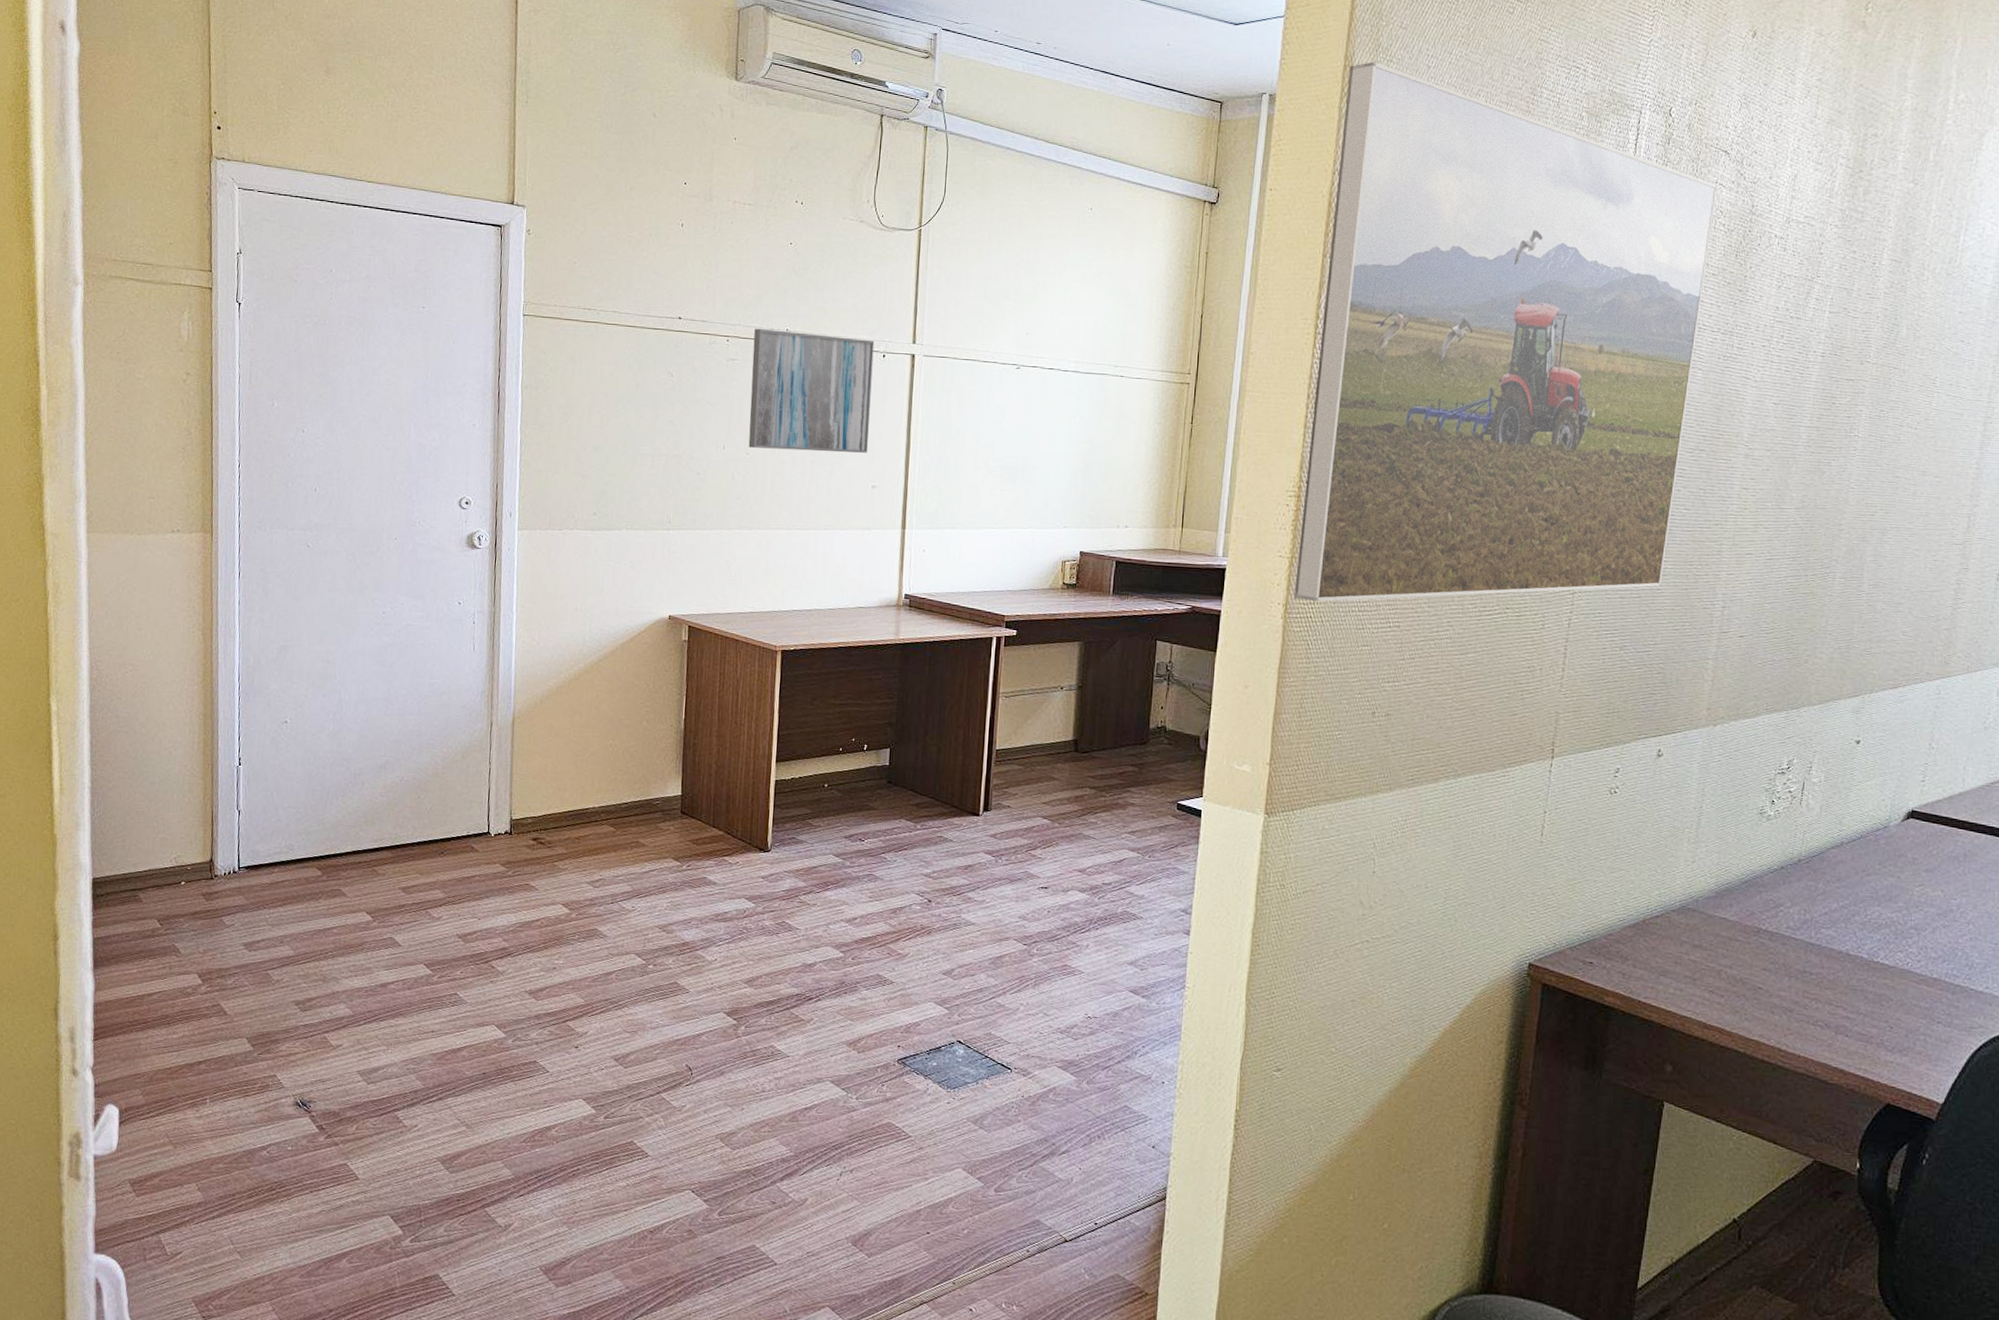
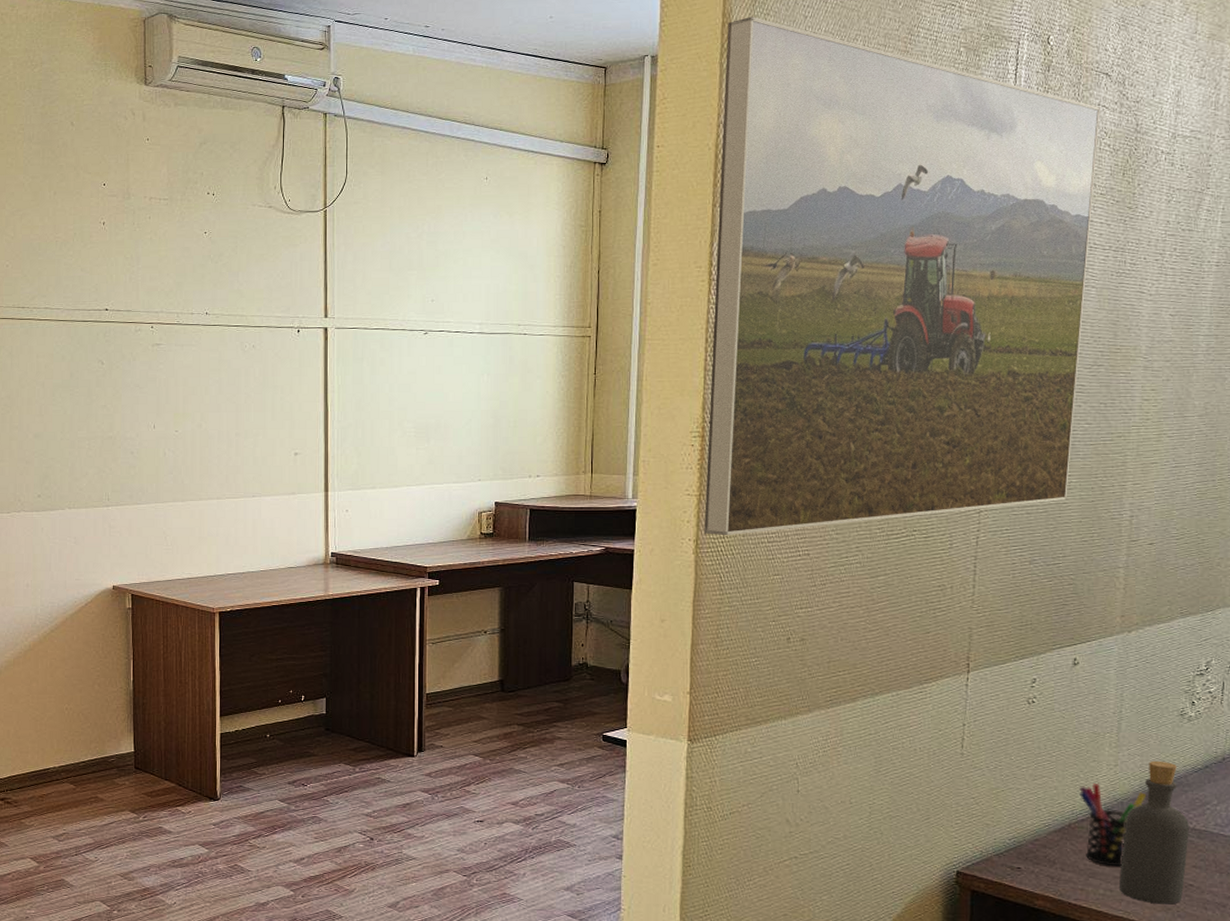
wall art: present [748,328,875,453] -> none [176,313,289,425]
pen holder: none [1656,879,1722,966] -> present [1079,784,1147,867]
bottle: none [1690,858,1762,1007] -> present [1119,760,1189,905]

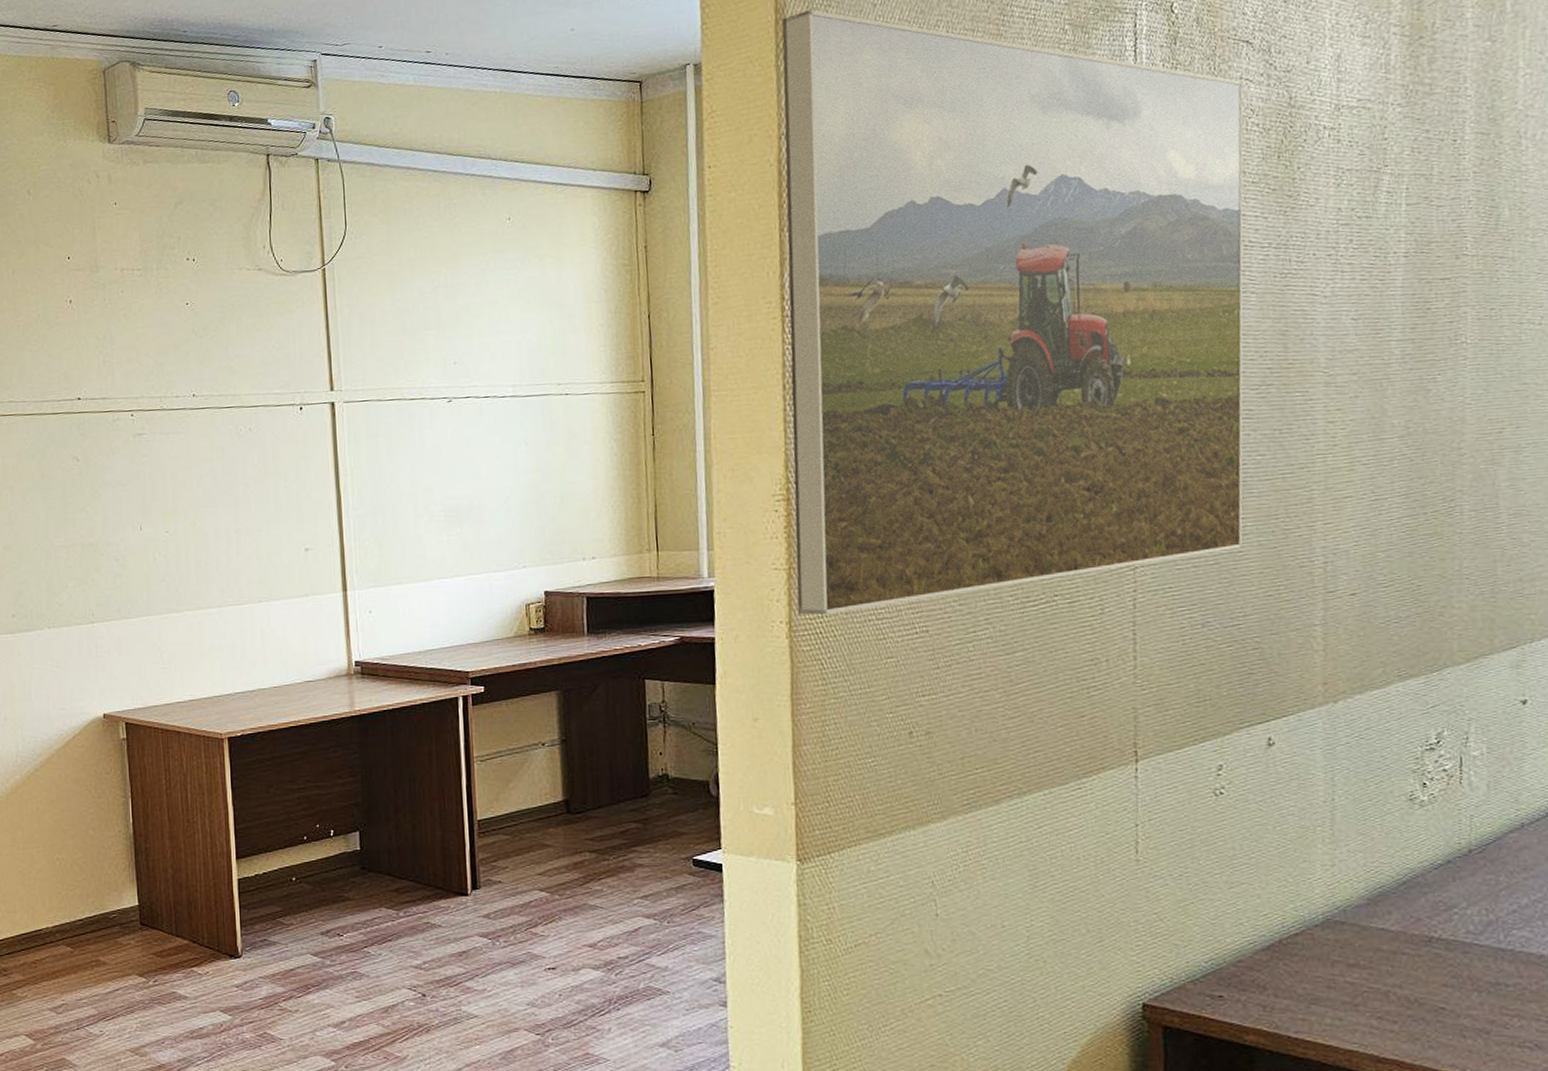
pen holder: present [1079,784,1147,867] -> none [1289,889,1376,990]
bottle: present [1119,760,1189,905] -> none [1349,857,1435,1034]

